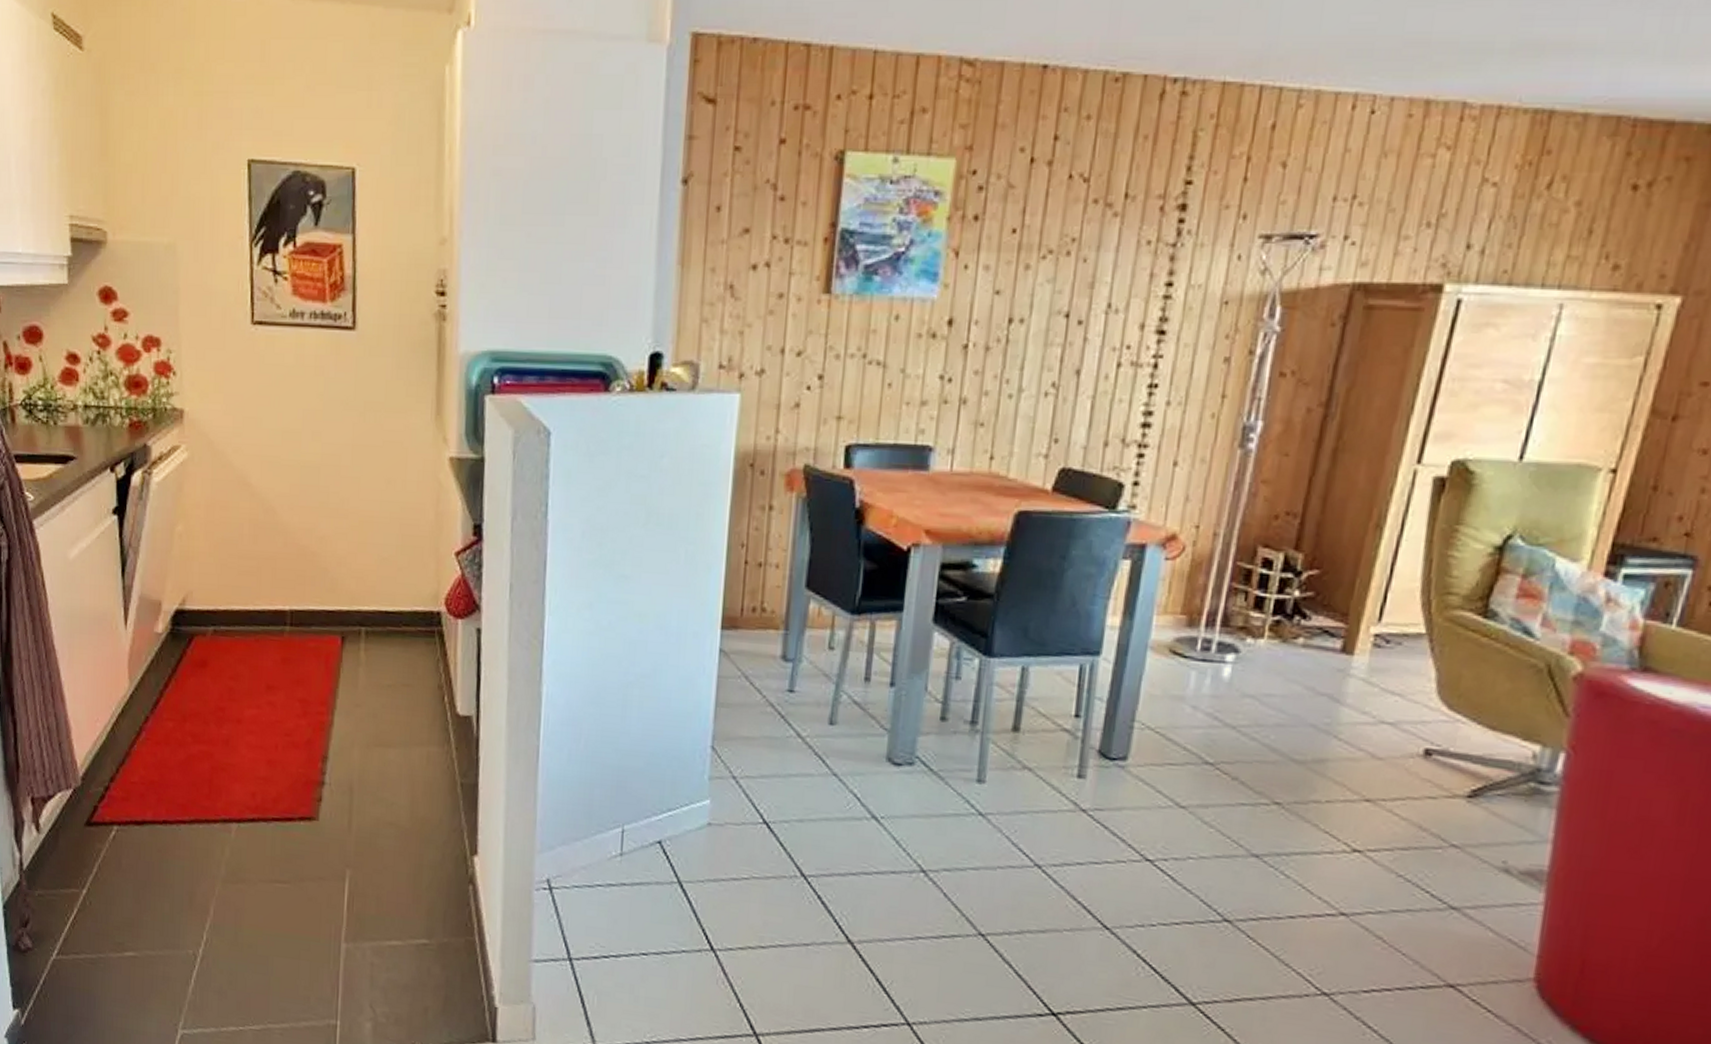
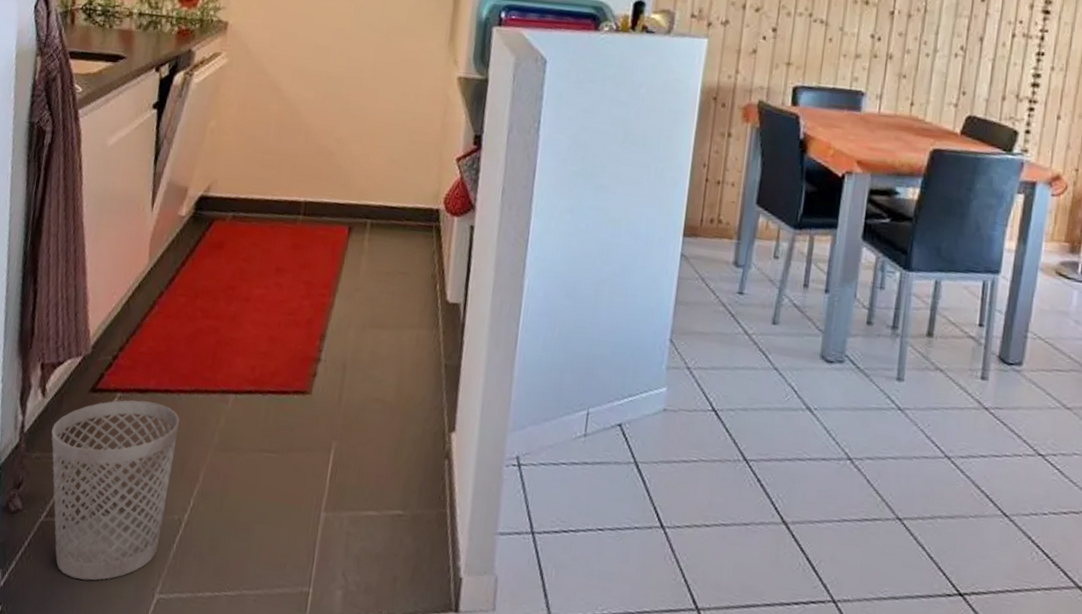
wastebasket: none [51,833,182,1017] -> present [51,400,179,581]

